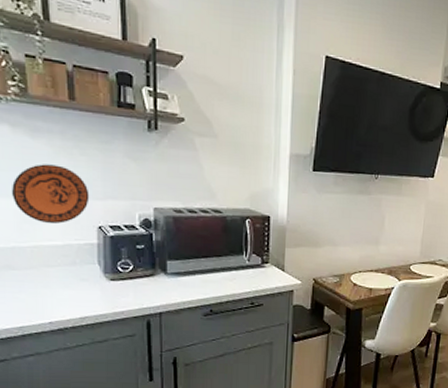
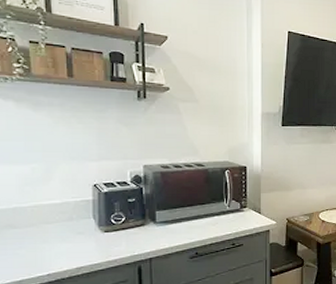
decorative plate: present [12,164,90,224] -> none [15,133,86,185]

